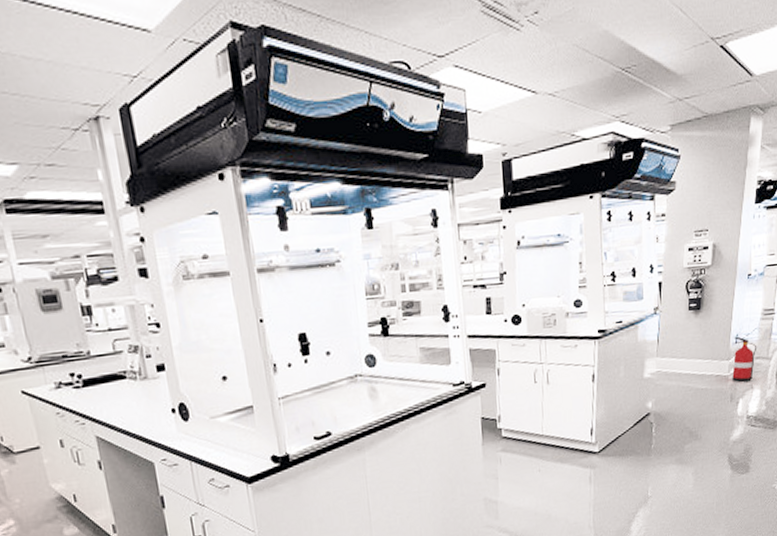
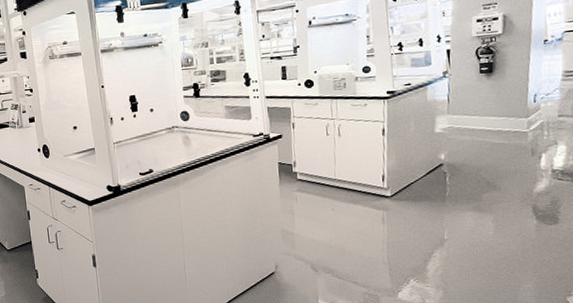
fire extinguisher: present [732,336,757,383] -> none [530,96,560,139]

